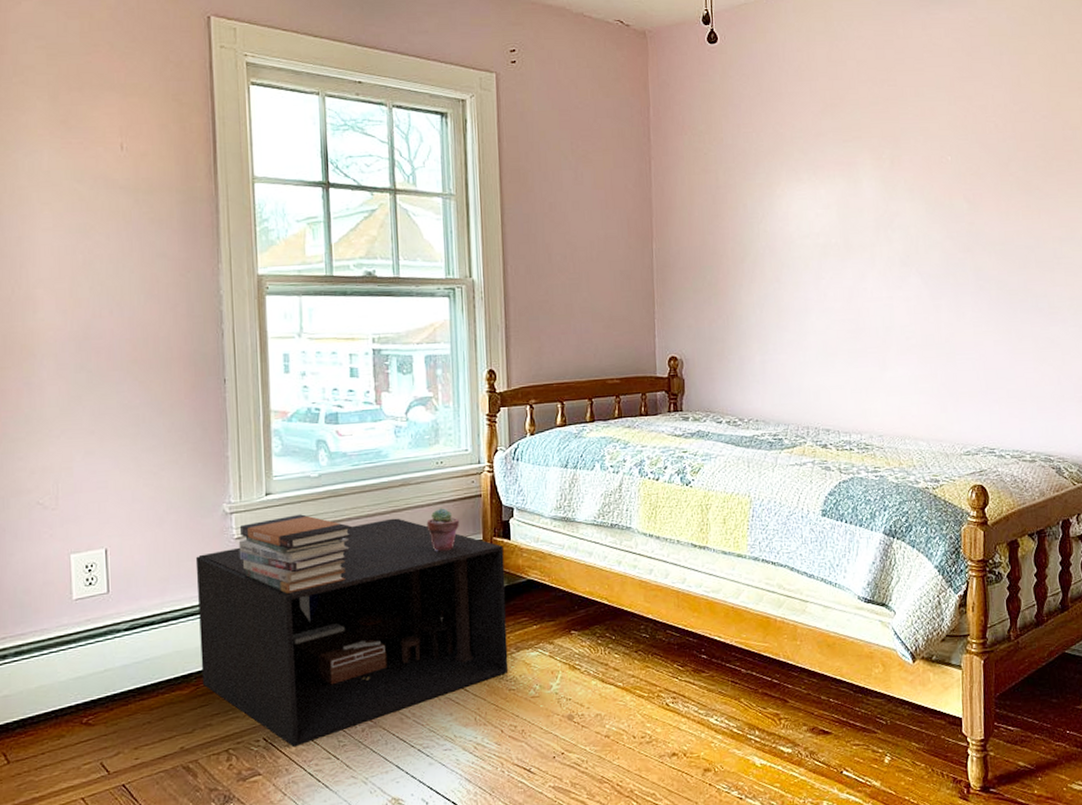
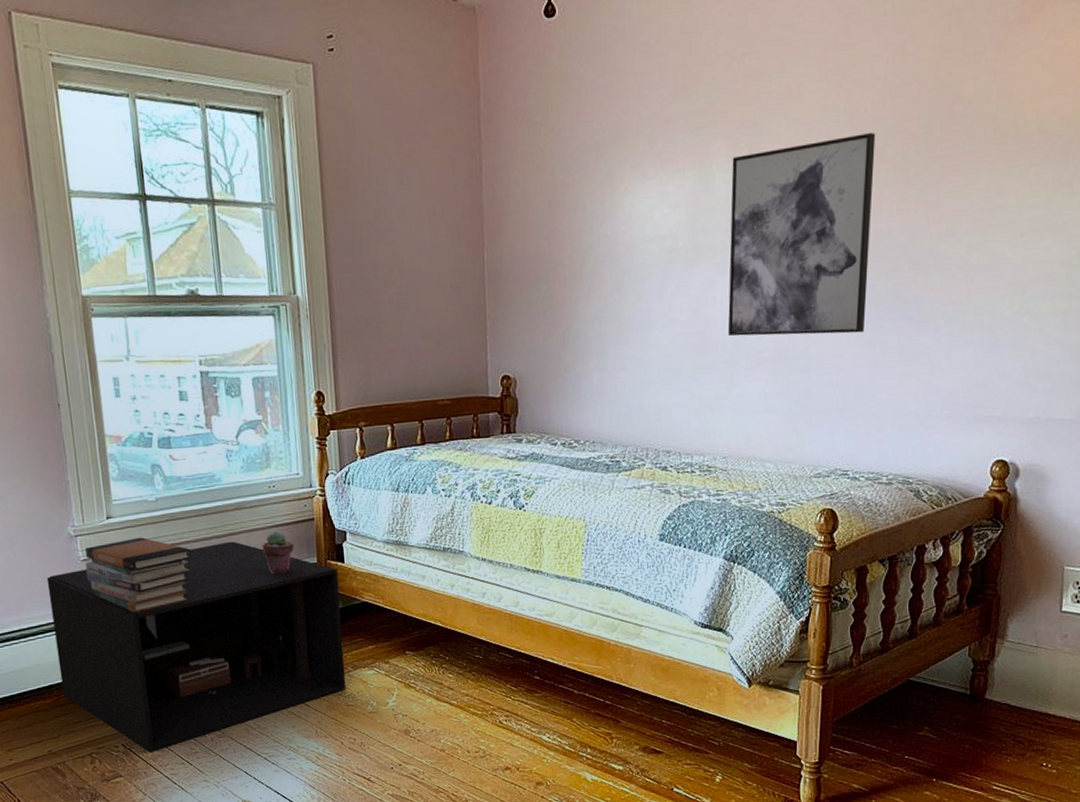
wall art: none [876,150,1002,324] -> present [727,133,876,337]

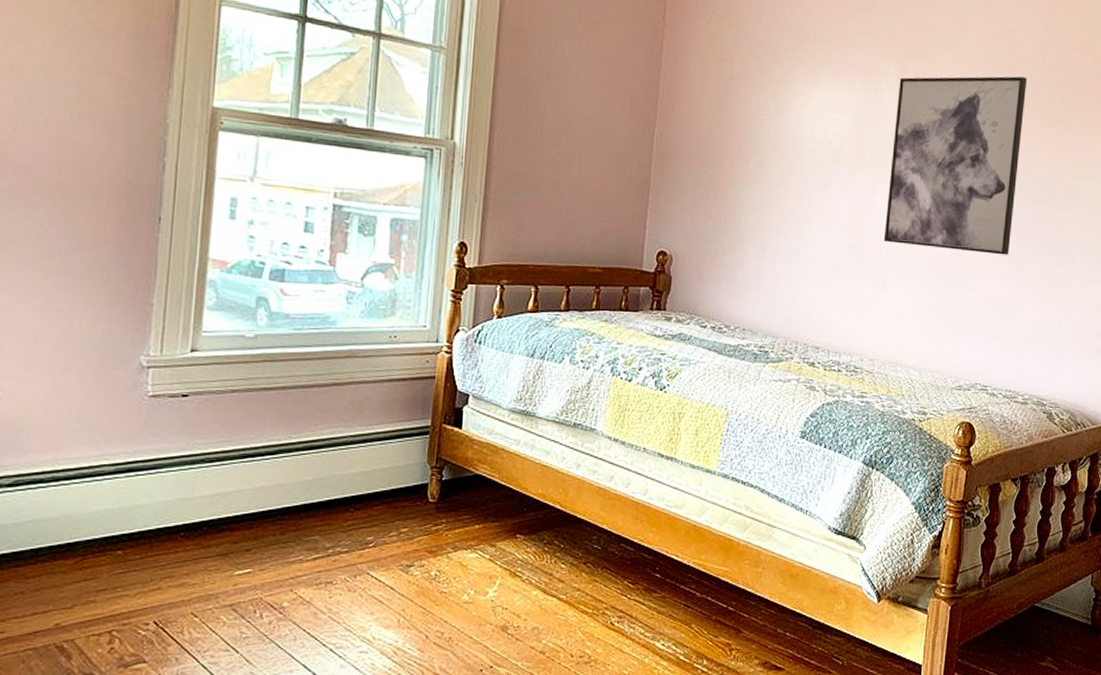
nightstand: present [46,541,346,752] -> none [90,392,453,634]
book stack: present [85,537,191,613] -> none [151,376,285,463]
potted succulent: present [262,531,295,574] -> none [370,386,408,435]

